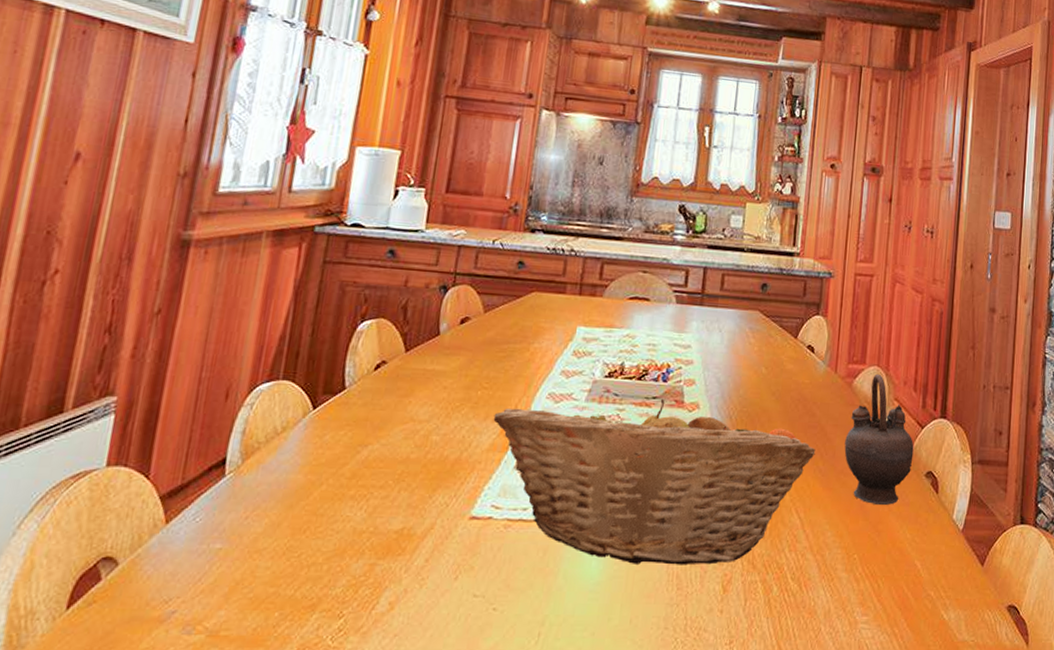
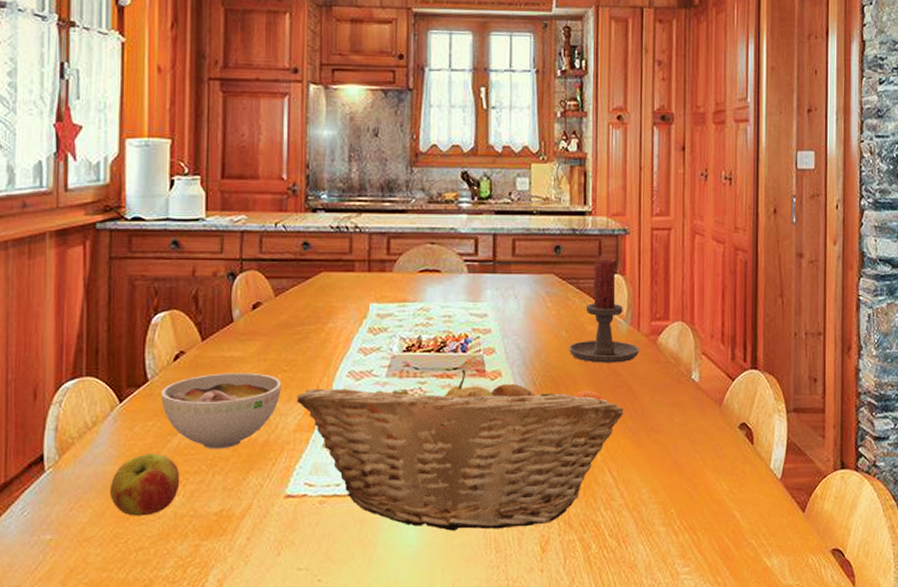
apple: none [289,464,365,530] -> present [110,453,180,516]
bowl: none [356,386,480,465] -> present [161,372,281,450]
candle holder: none [767,300,835,403] -> present [569,259,639,363]
teapot: present [844,373,914,505] -> none [653,329,725,459]

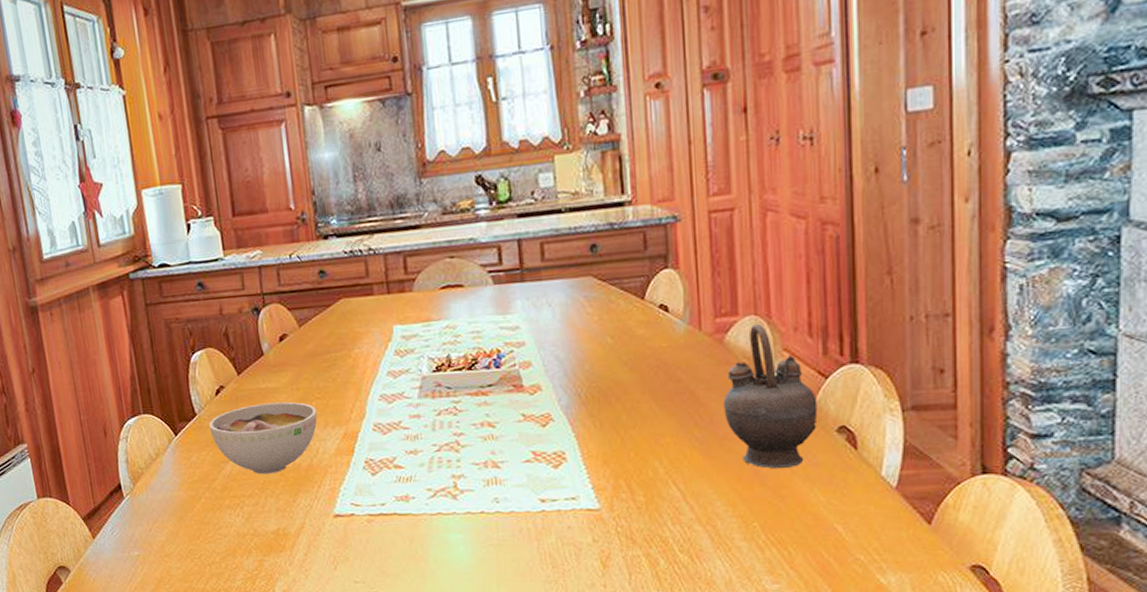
apple: present [110,453,180,516] -> none [179,480,238,535]
fruit basket: present [296,369,624,531] -> none [332,385,688,547]
candle holder: present [569,259,639,363] -> none [616,252,702,370]
teapot: none [653,329,725,459] -> present [724,323,818,469]

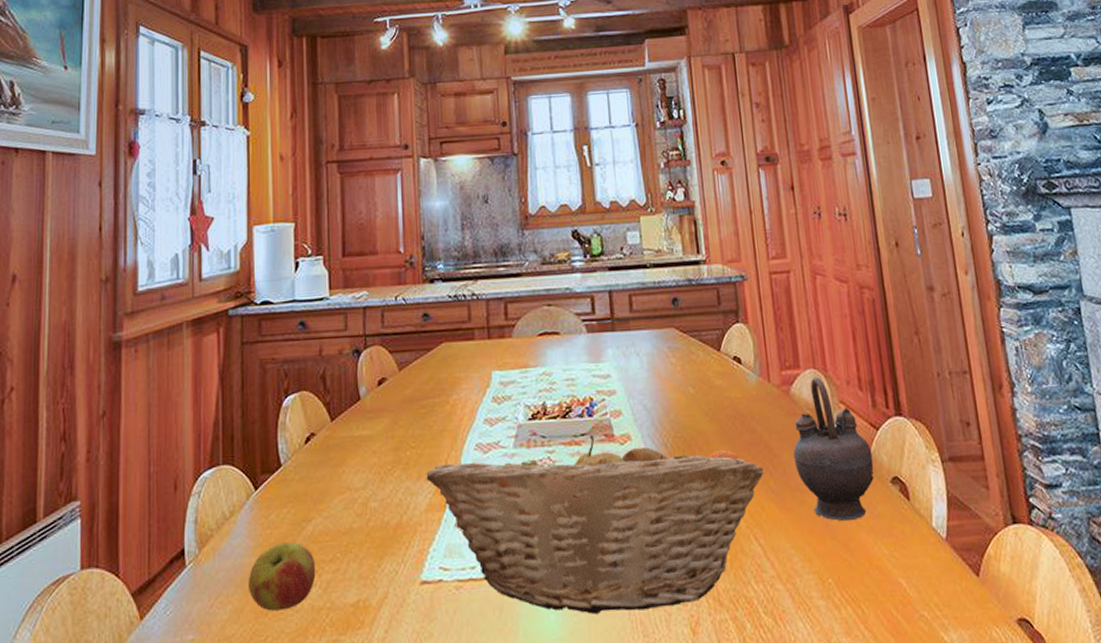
apple: none [179,480,238,535] -> present [249,542,316,611]
bowl: present [209,402,318,475] -> none [294,451,411,535]
fruit basket: none [332,385,688,547] -> present [426,434,764,614]

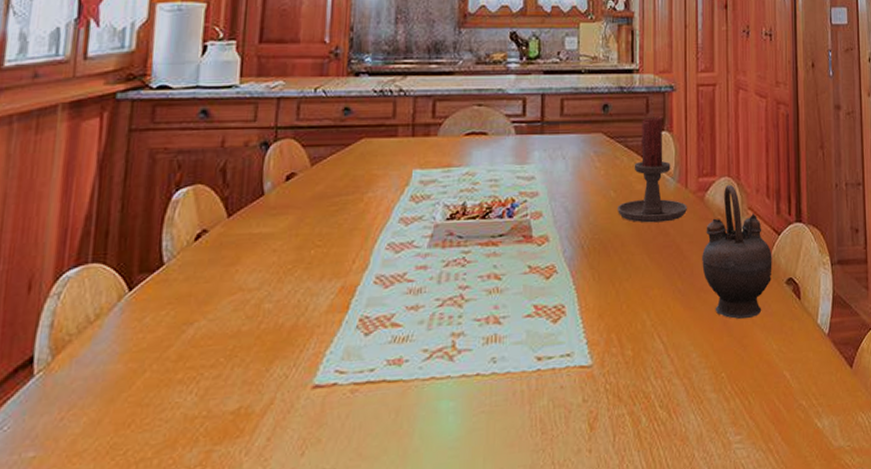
apple: present [249,542,316,611] -> none [110,347,194,422]
fruit basket: present [426,434,764,614] -> none [330,235,673,414]
candle holder: none [698,308,772,420] -> present [618,116,687,223]

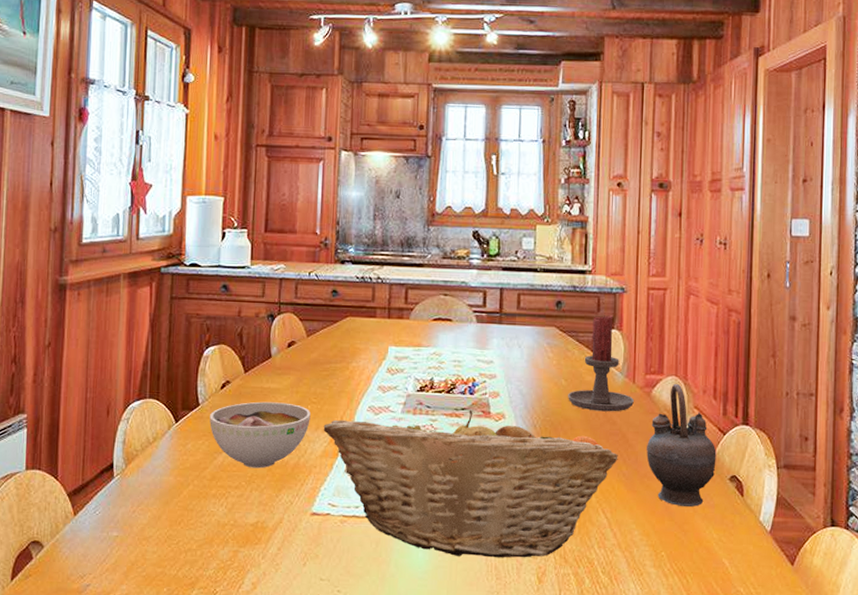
bowl: none [177,249,314,339] -> present [210,401,311,469]
fruit basket: none [330,235,673,414] -> present [323,409,618,558]

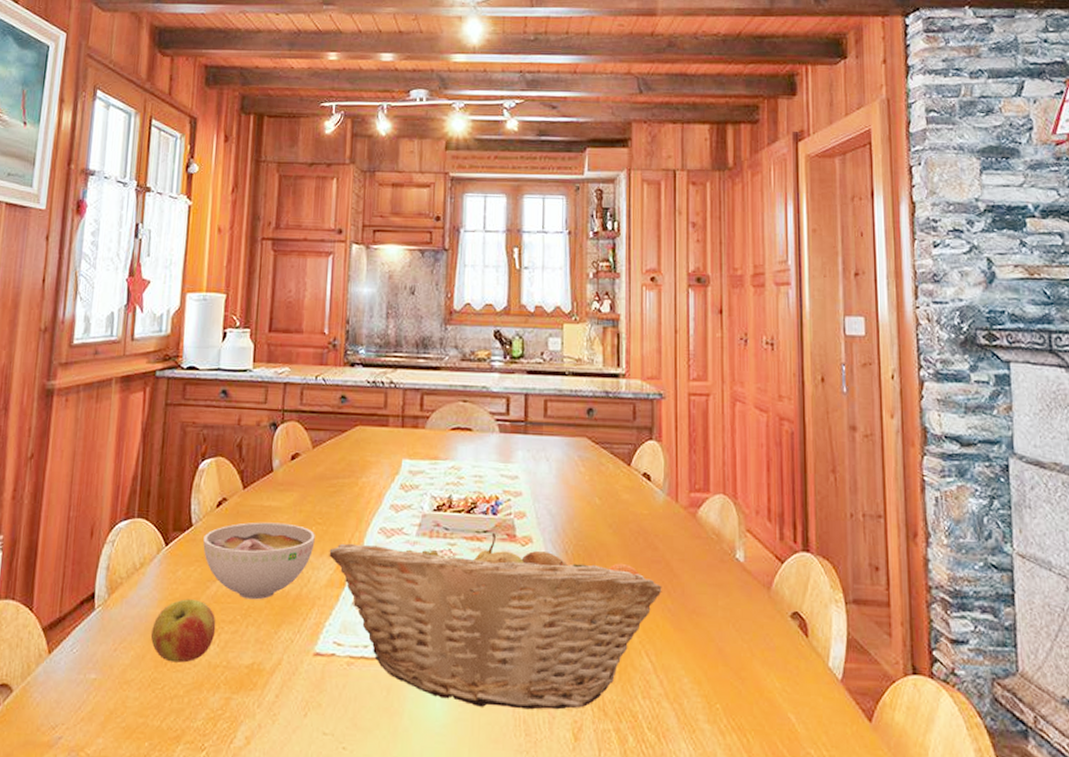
apple: none [166,468,224,522] -> present [151,599,216,663]
candle holder: present [568,315,634,412] -> none [603,424,677,536]
teapot: present [646,383,717,507] -> none [694,502,775,649]

